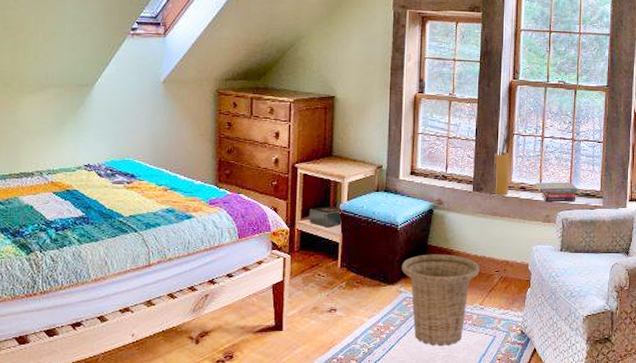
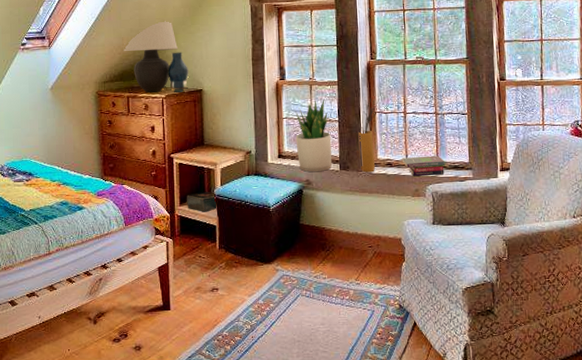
table lamp: none [250,18,311,95] -> present [123,21,178,93]
vase: none [297,53,321,98] -> present [167,52,189,93]
basket: present [402,254,480,346] -> none [277,232,353,321]
planter: none [430,117,468,192] -> present [295,99,332,173]

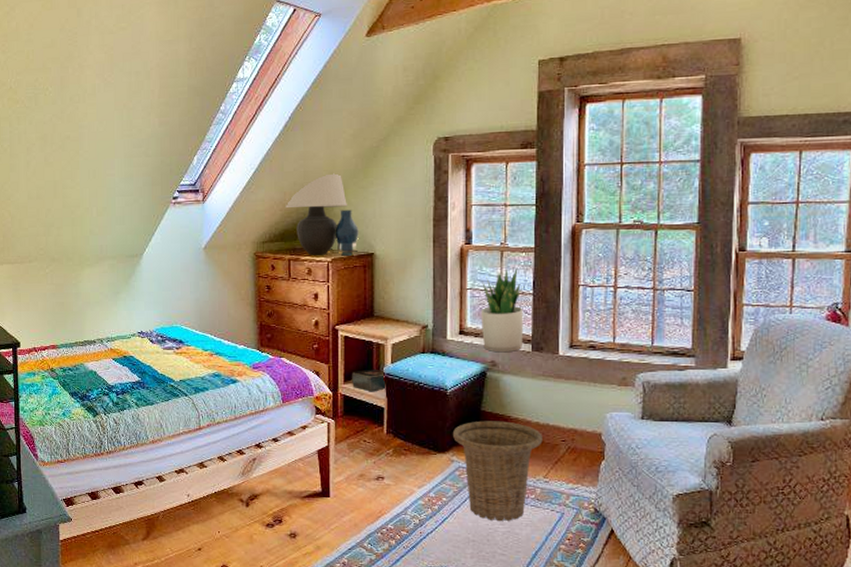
basket: none [277,232,353,321] -> present [453,420,543,521]
vase: present [358,97,380,173] -> none [556,268,585,356]
books: present [401,155,445,177] -> none [608,339,662,363]

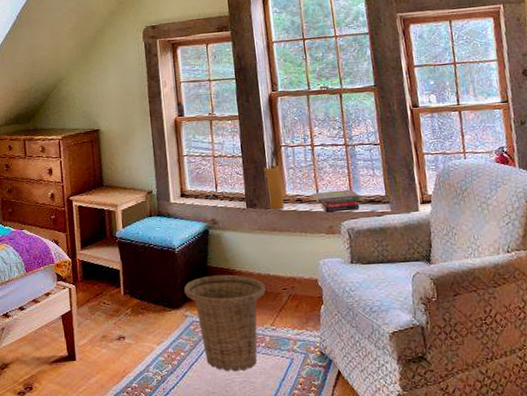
table lamp: present [285,173,347,255] -> none [18,62,72,135]
vase: present [334,209,359,256] -> none [62,92,85,134]
decorative box: present [352,368,386,392] -> none [88,234,120,256]
planter: present [481,268,524,353] -> none [196,135,238,212]
vase: none [556,268,585,356] -> present [263,131,285,210]
books: none [608,339,662,363] -> present [312,189,360,213]

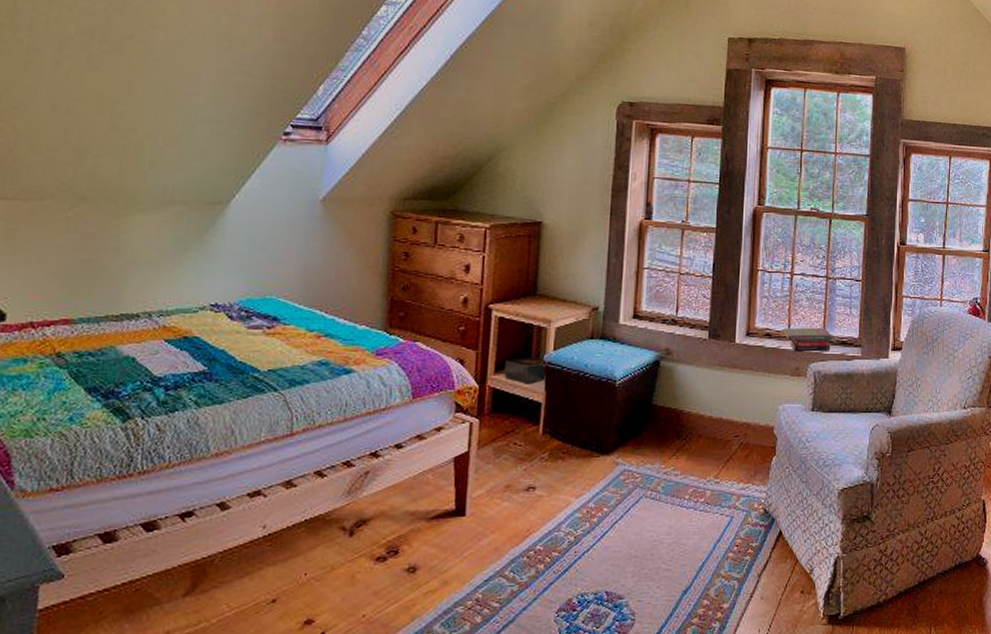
decorative box: none [88,234,120,256] -> present [504,356,547,384]
basket: present [184,274,266,371] -> none [620,416,715,531]
vase: present [263,131,285,210] -> none [733,251,764,344]

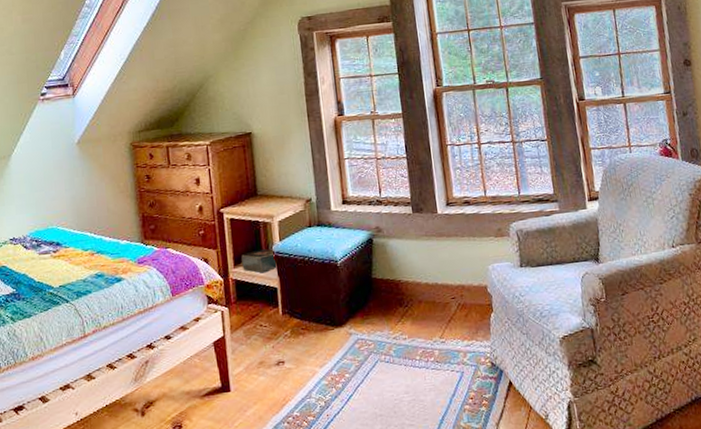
books: present [783,327,832,352] -> none [479,188,528,215]

